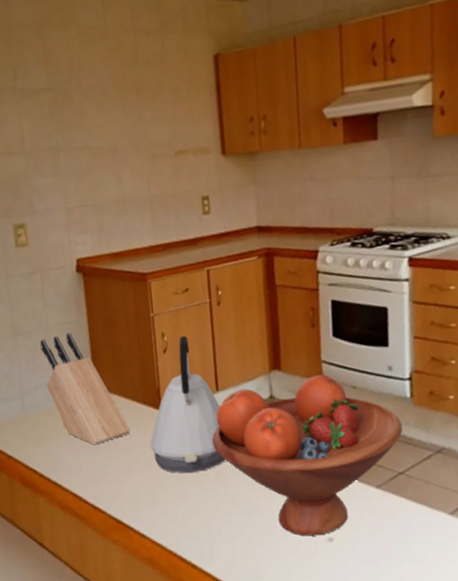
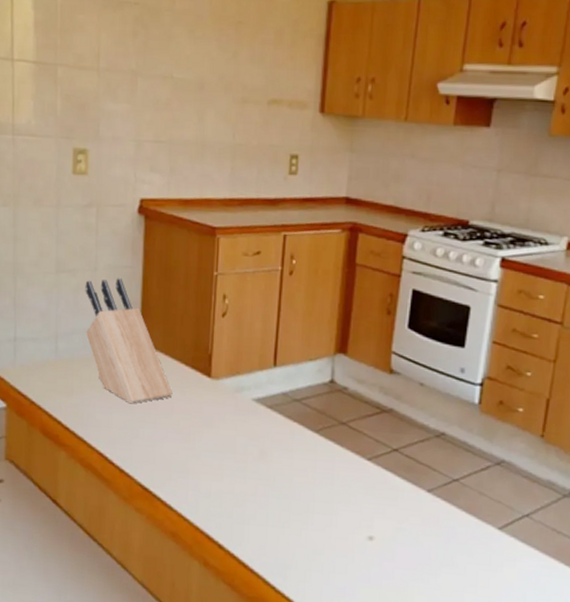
kettle: present [150,335,225,474] -> none [192,301,276,449]
fruit bowl: present [212,375,403,537] -> none [261,366,465,533]

